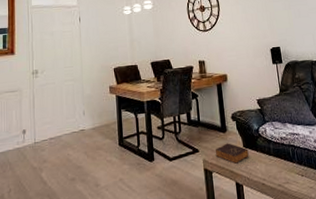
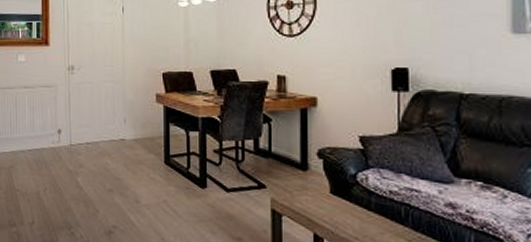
book: present [215,143,249,164] -> none [288,184,337,211]

